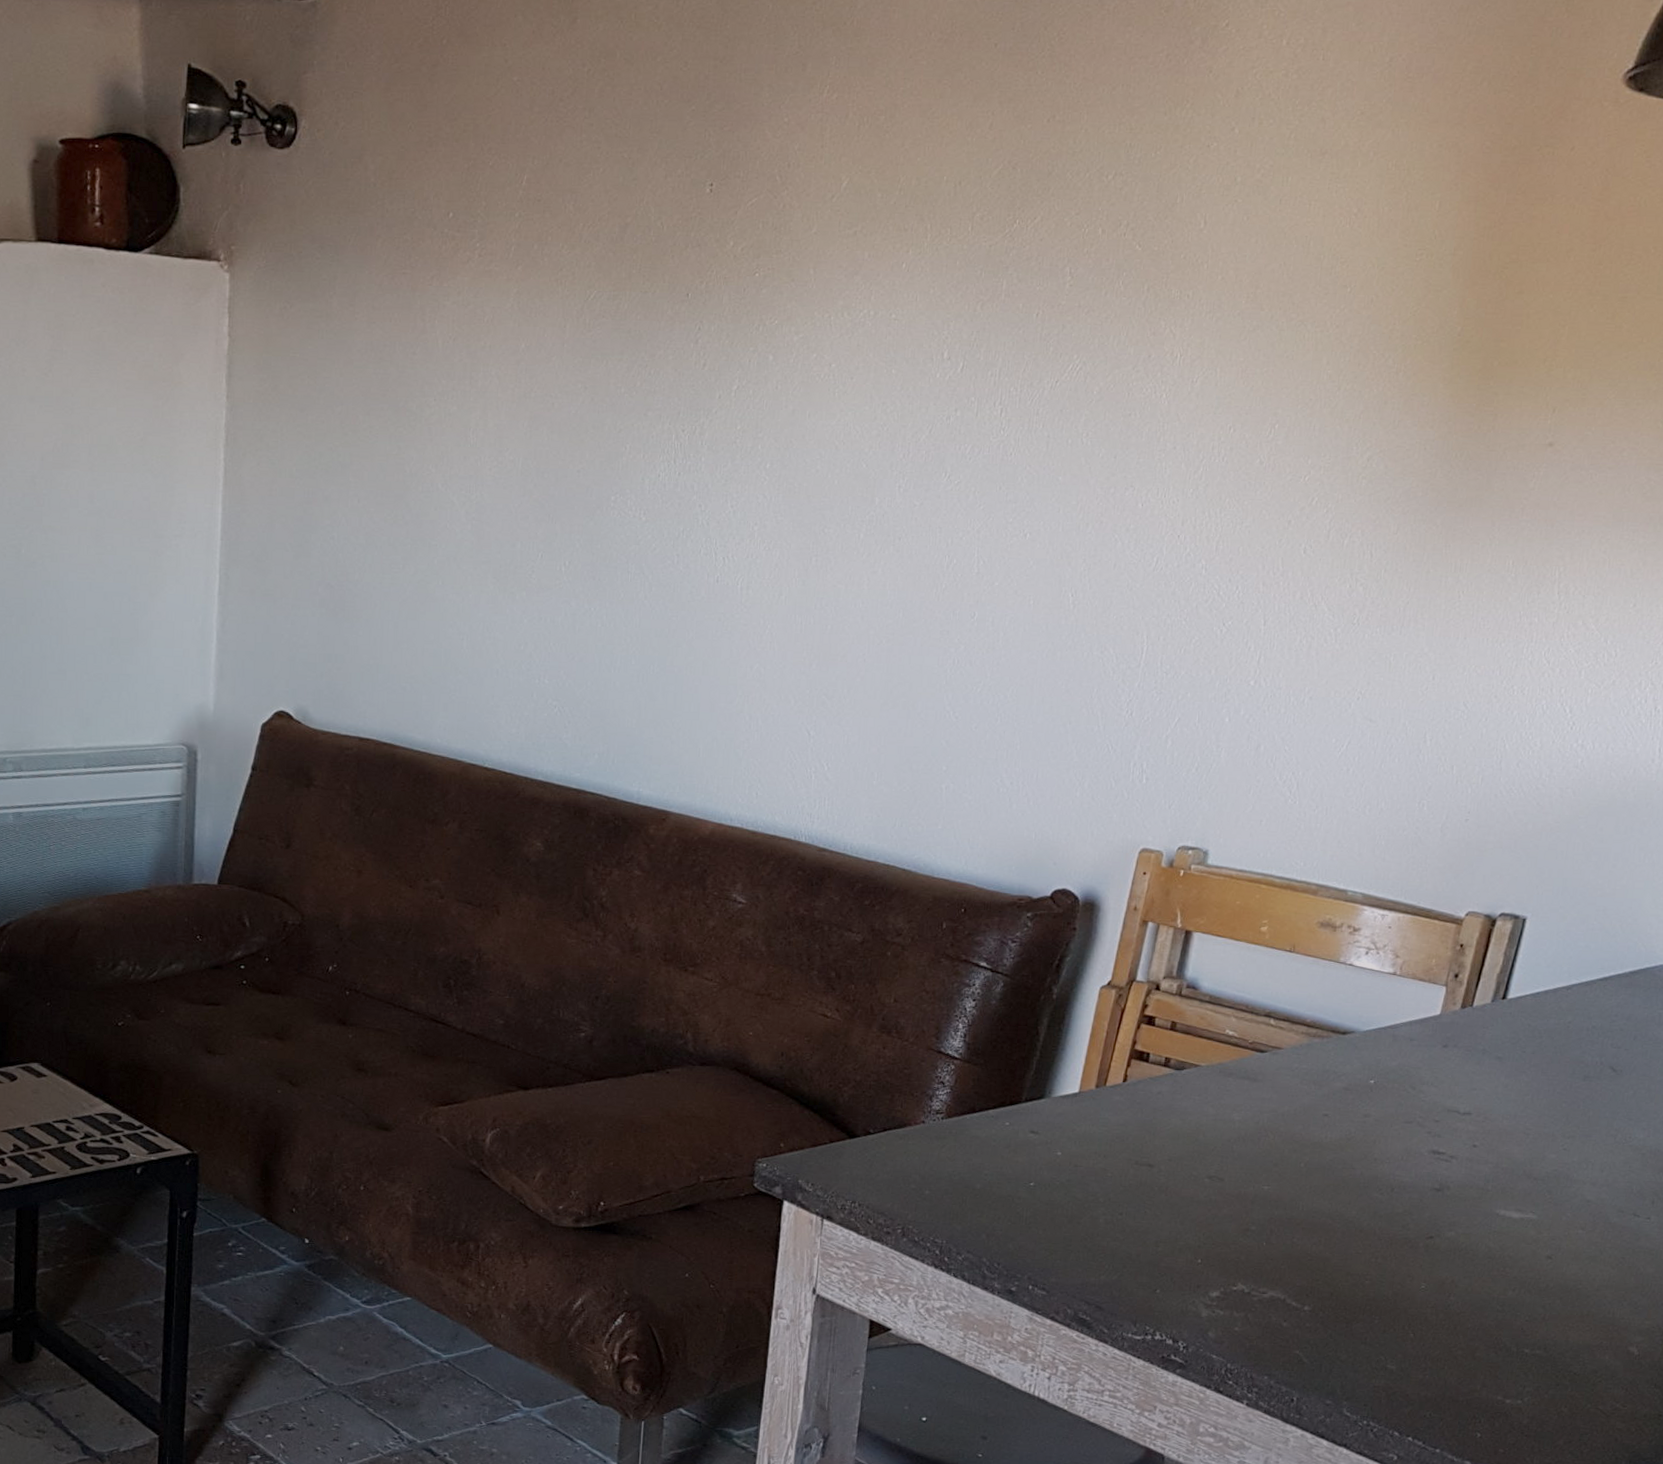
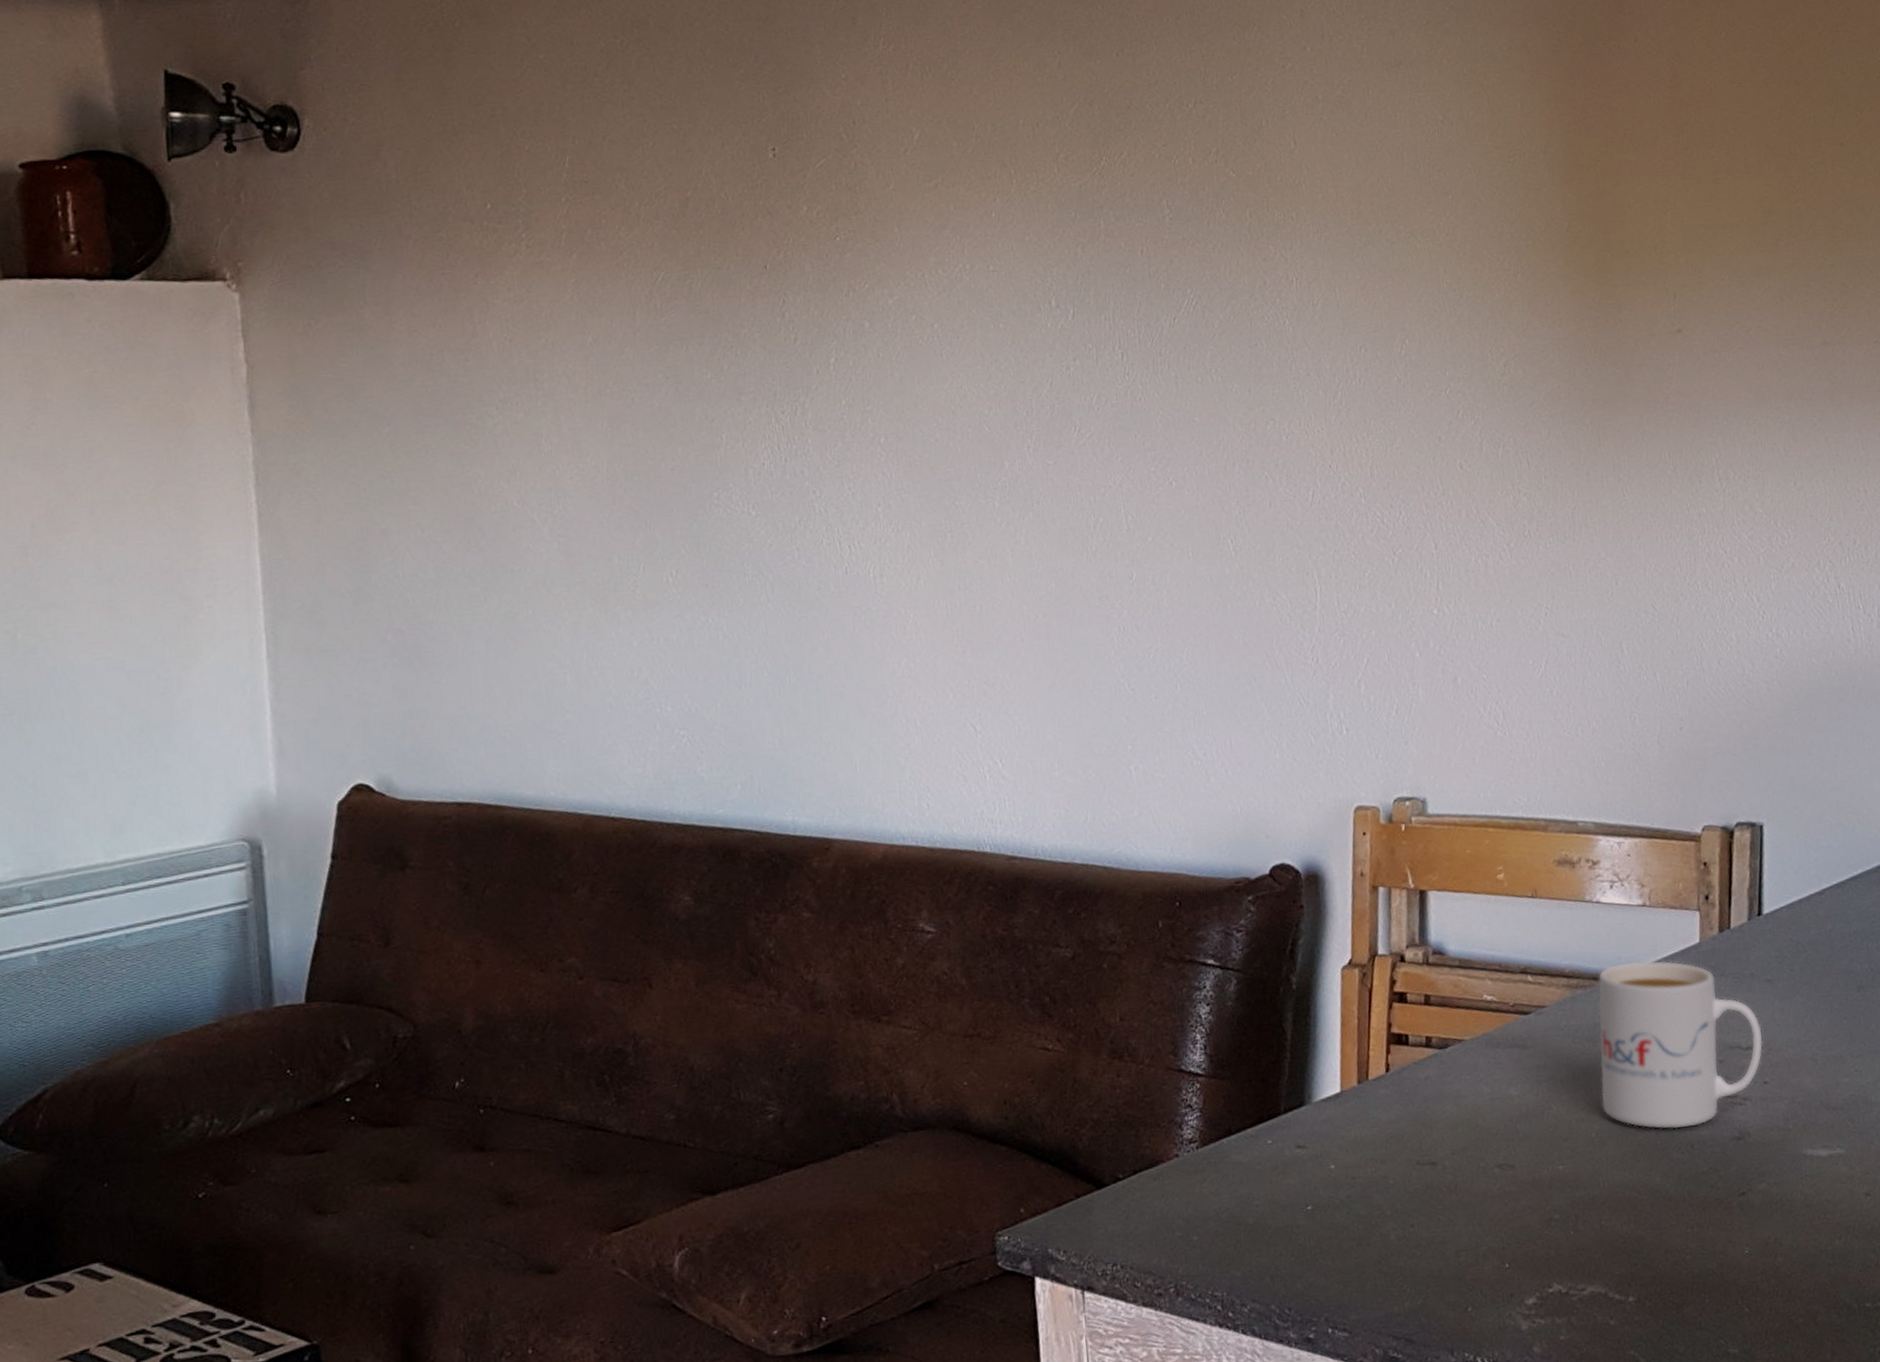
mug: none [1316,1021,1482,1173] -> present [1598,960,1763,1129]

